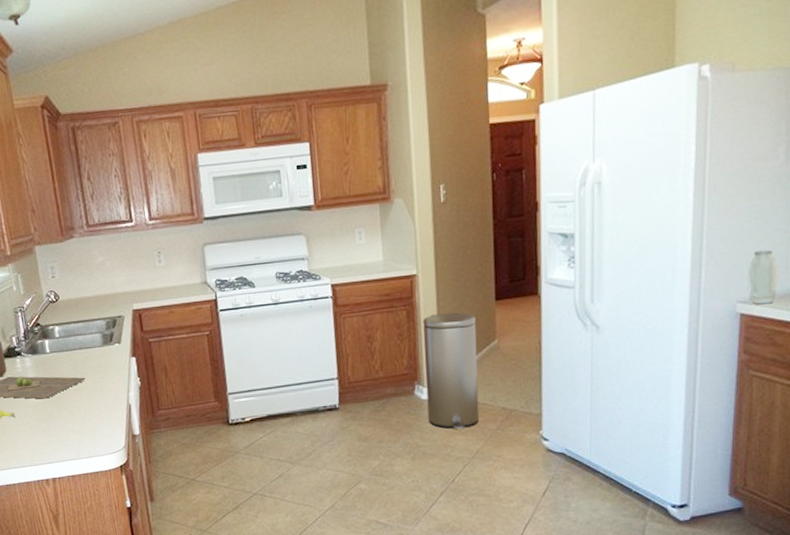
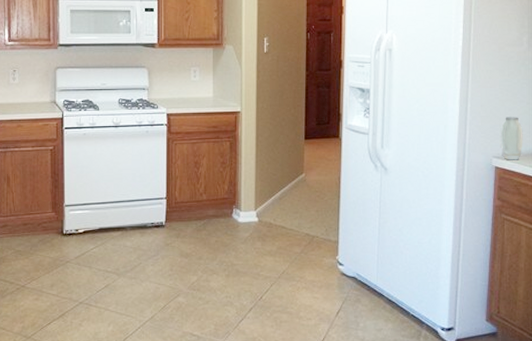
pedal bin: present [423,312,480,430] -> none [243,147,287,252]

